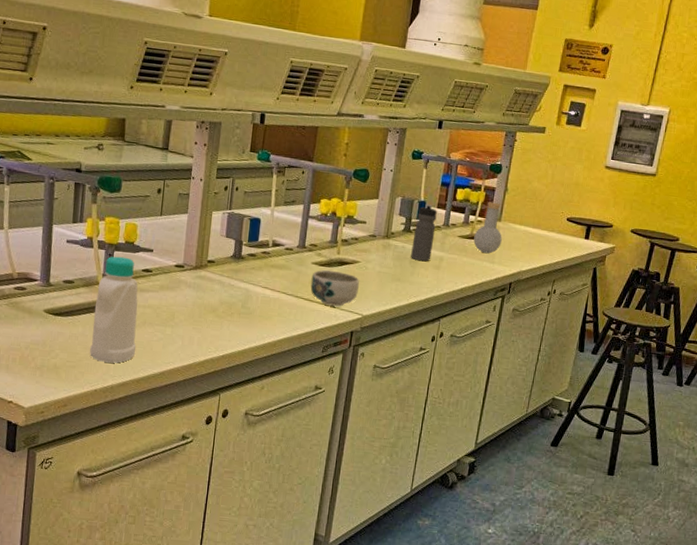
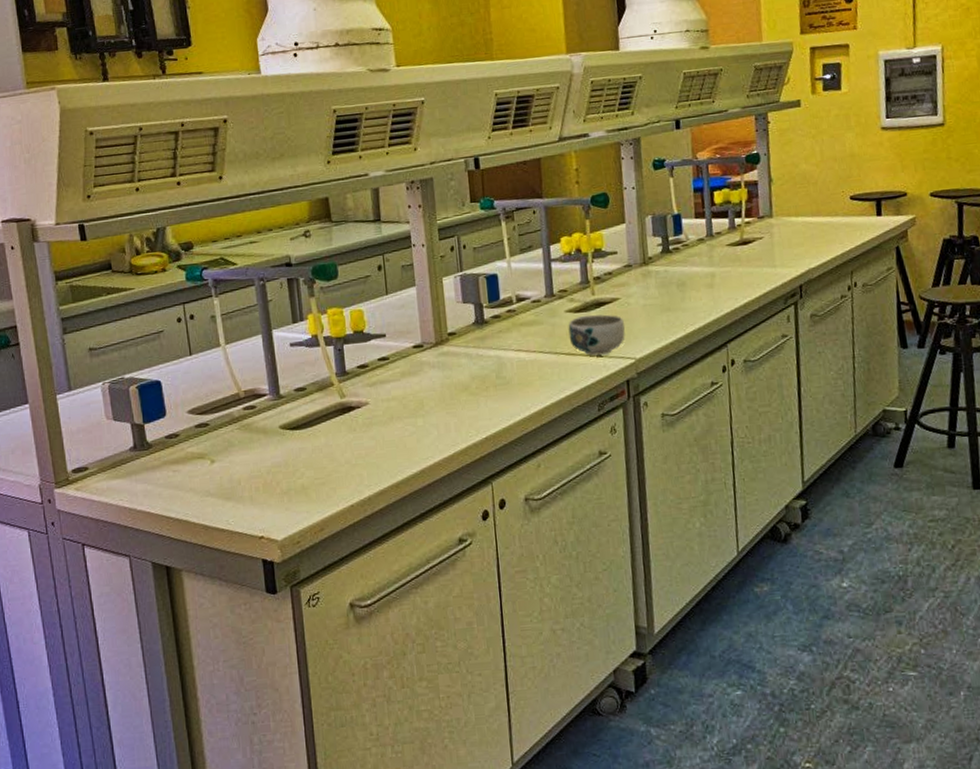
bottle: present [90,256,138,363] -> none [333,349,388,472]
water bottle: present [411,204,437,262] -> none [674,216,701,283]
flask: present [473,201,502,254] -> none [745,197,780,258]

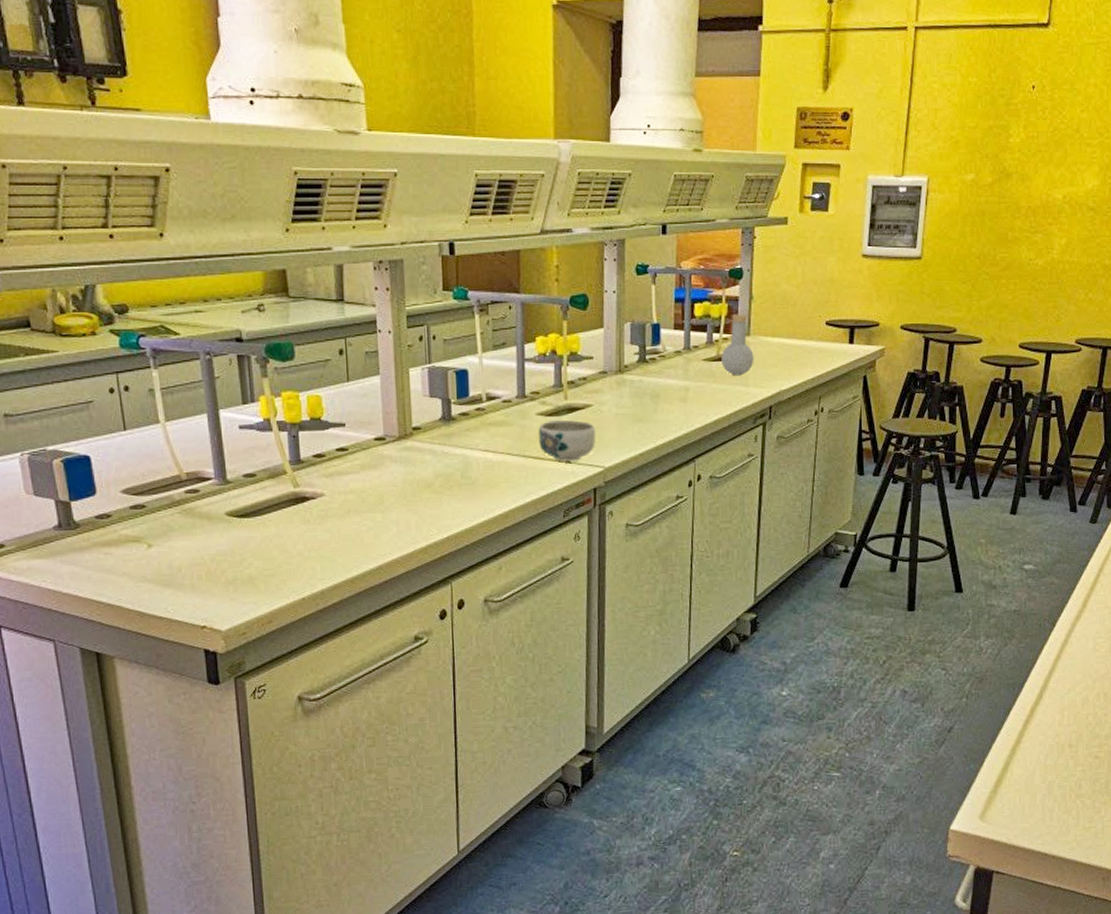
flask: none [745,197,780,258] -> present [721,314,754,376]

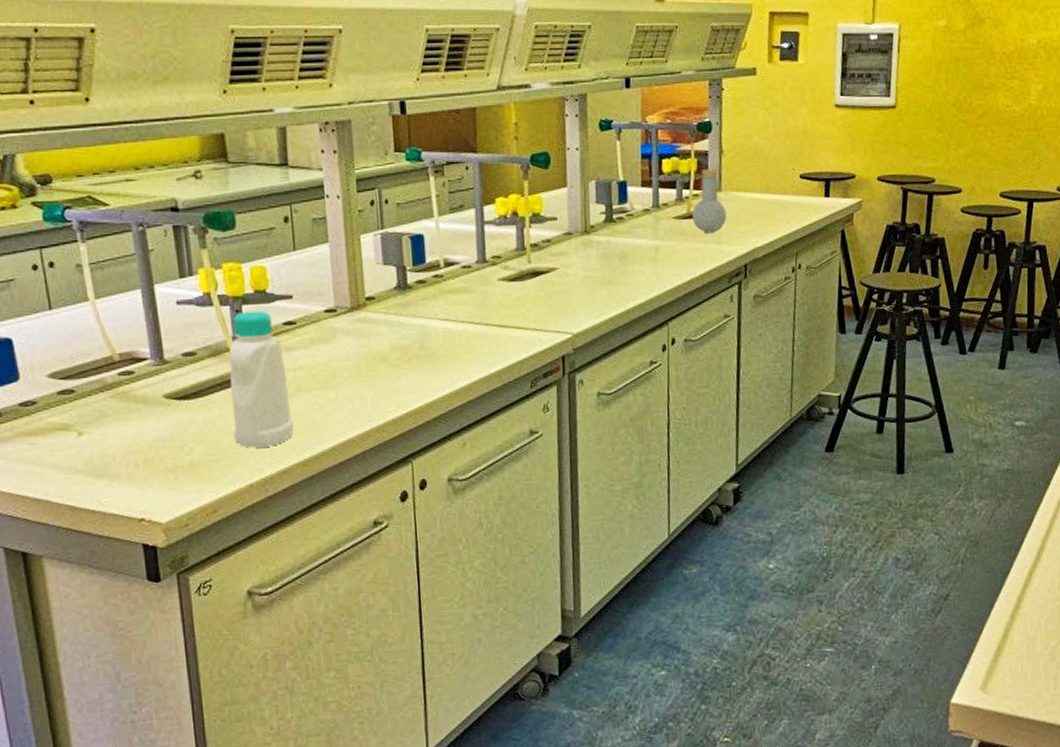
bottle: none [285,437,344,565] -> present [228,310,294,448]
bowl: present [538,419,595,461] -> none [501,284,562,329]

